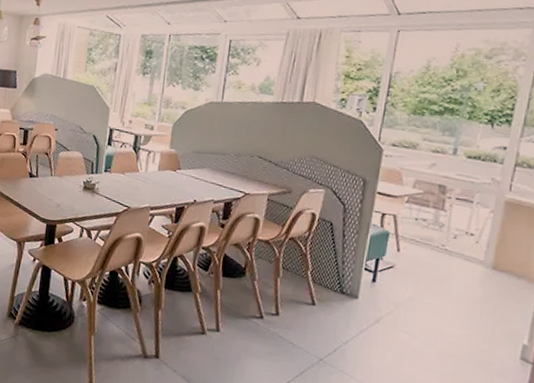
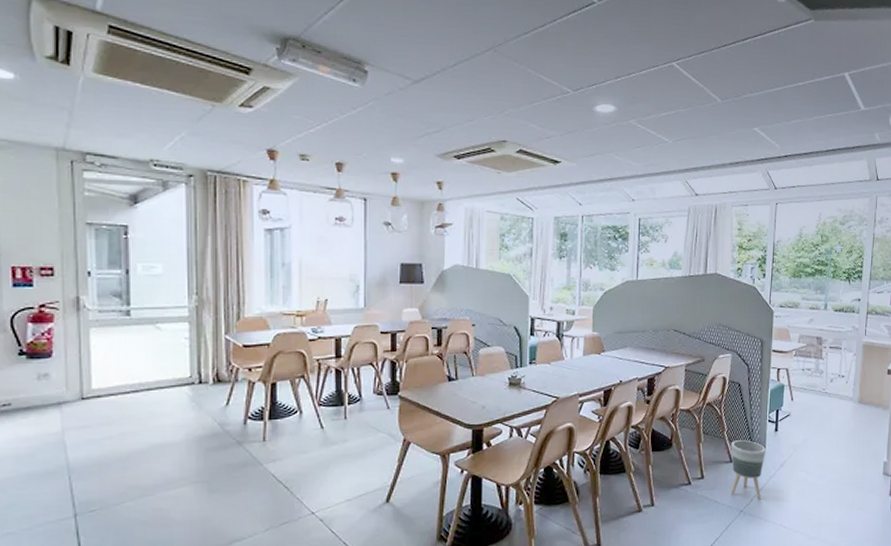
planter: none [310,282,358,353] -> present [730,440,765,500]

